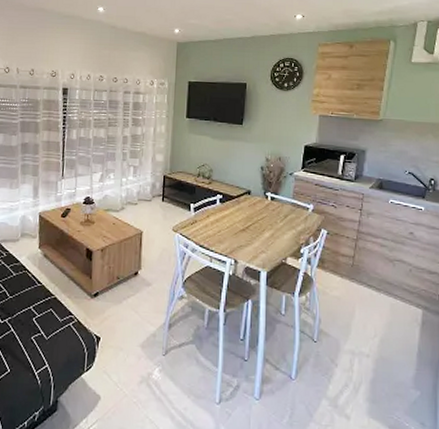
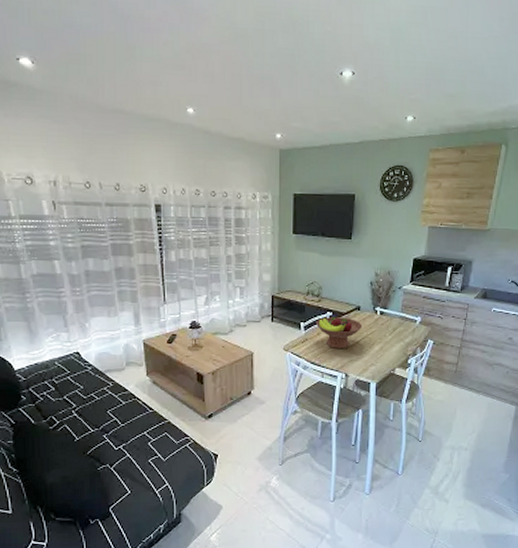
fruit bowl: none [206,200,252,233] -> present [316,317,362,348]

